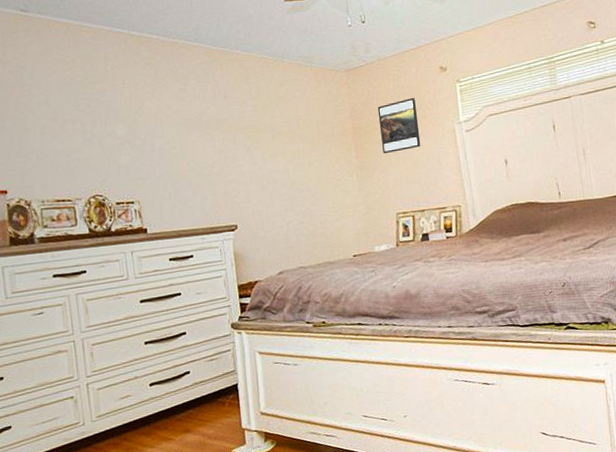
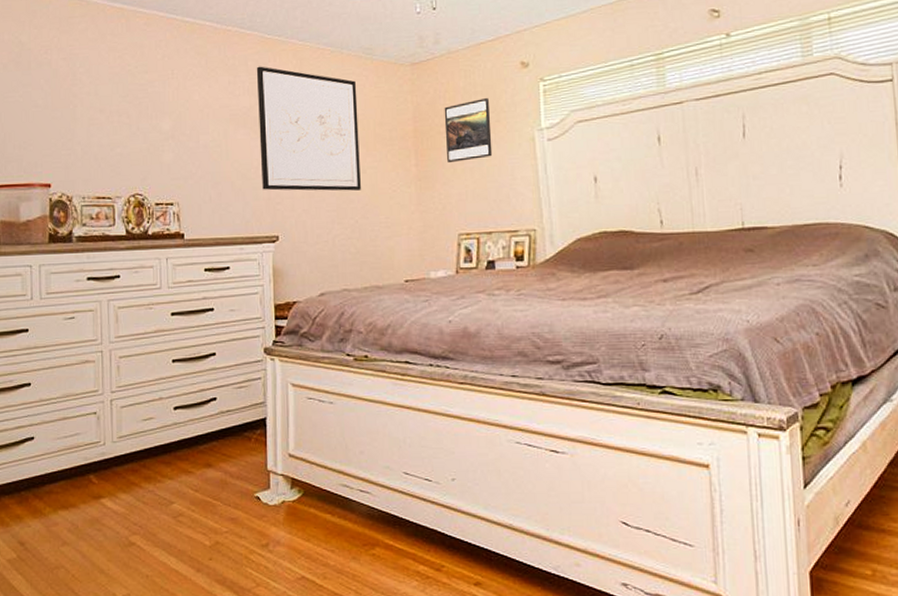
wall art: none [204,74,309,185] -> present [256,66,361,191]

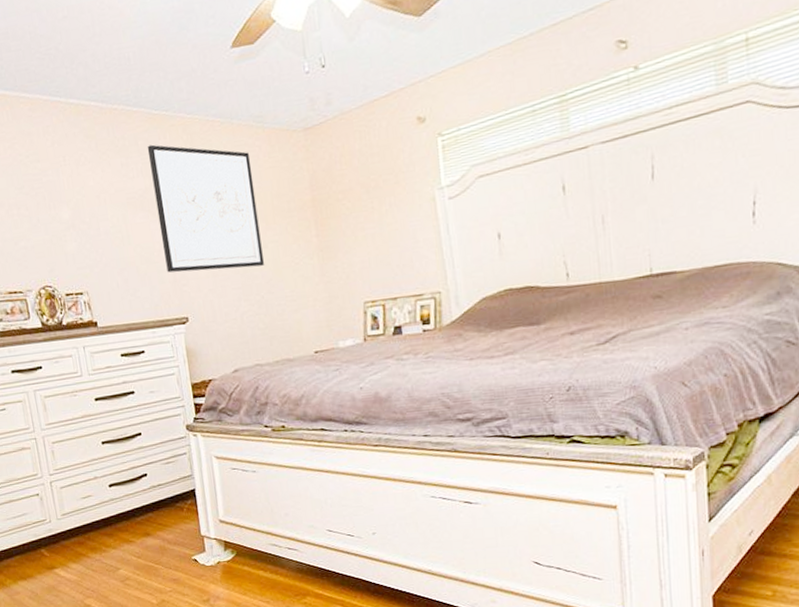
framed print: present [444,98,493,163] -> none [340,159,393,231]

